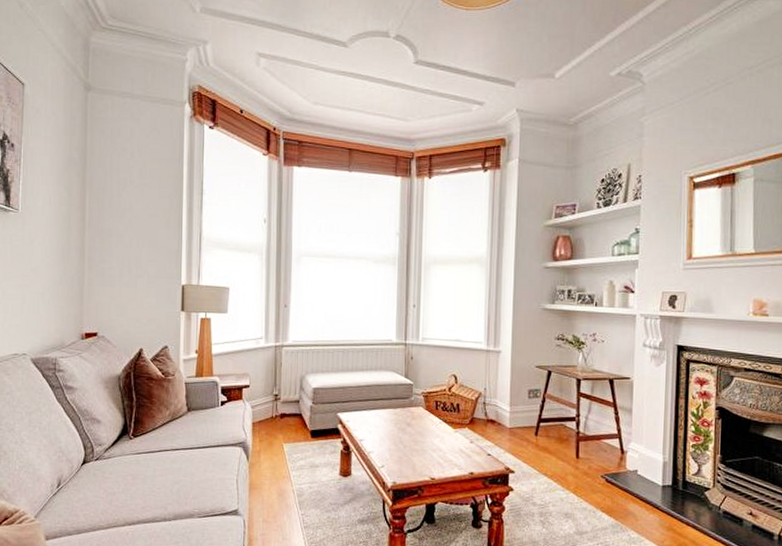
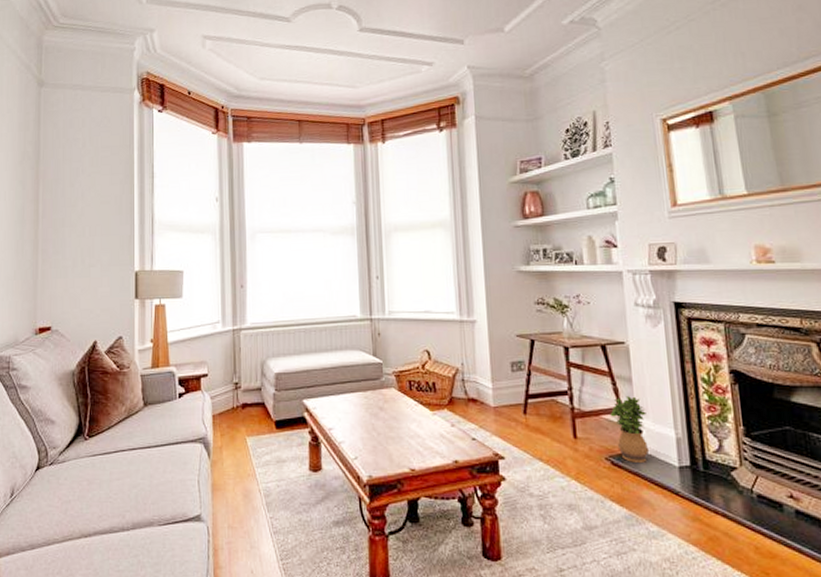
potted plant: none [610,425,641,481] -> present [610,396,650,462]

